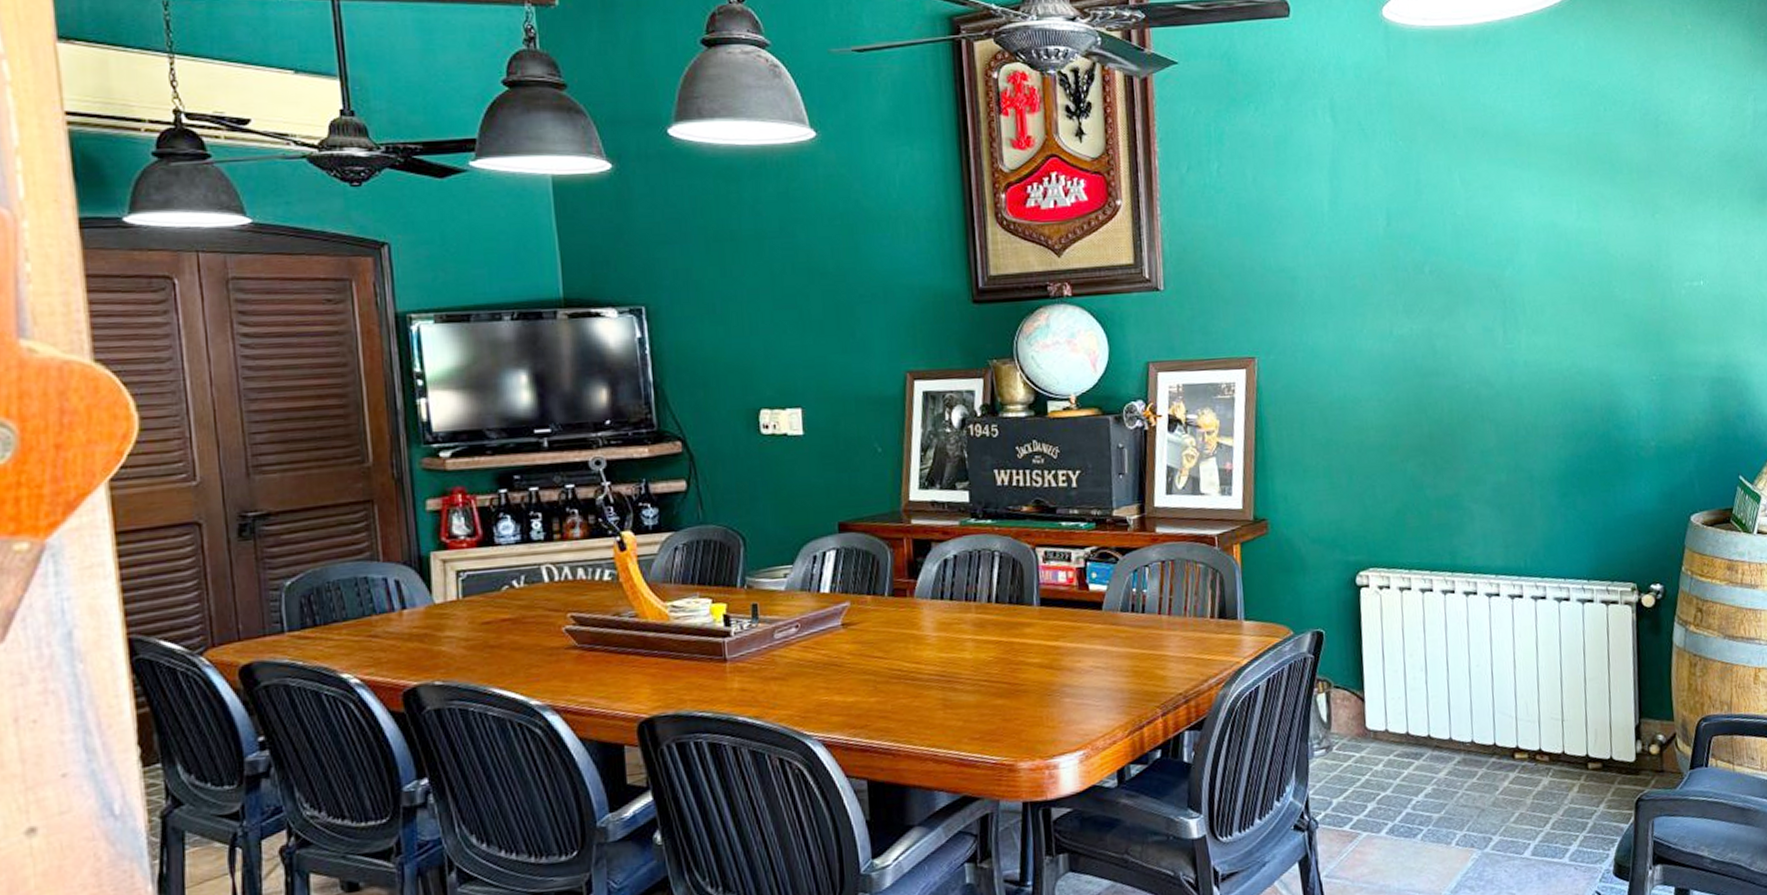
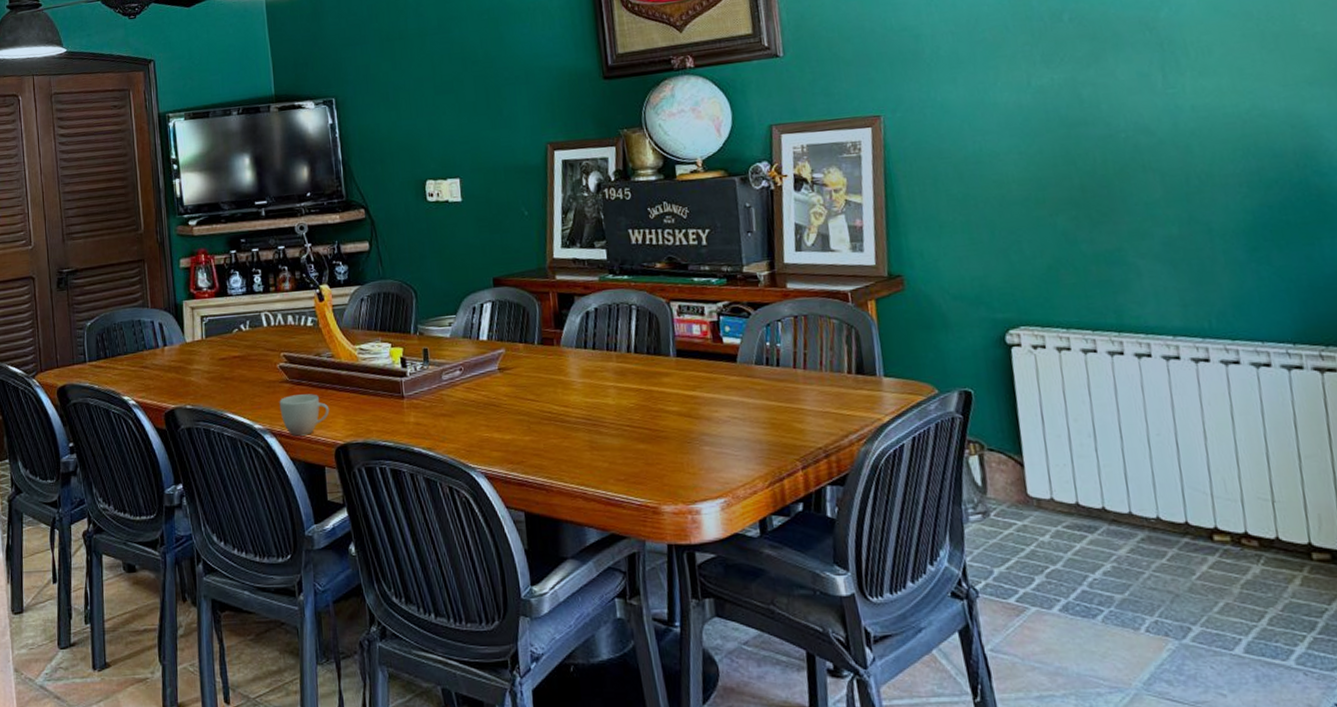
cup: none [564,660,632,712] -> present [279,394,330,436]

